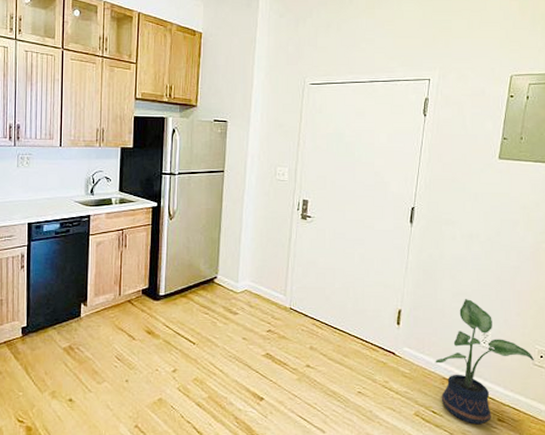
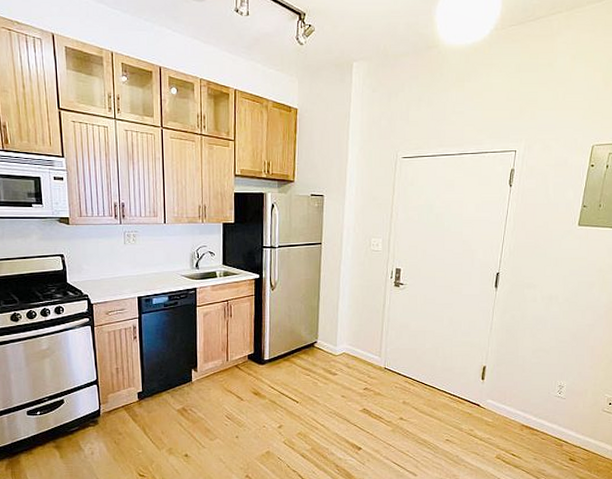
potted plant: present [435,299,534,425] -> none [515,355,603,464]

